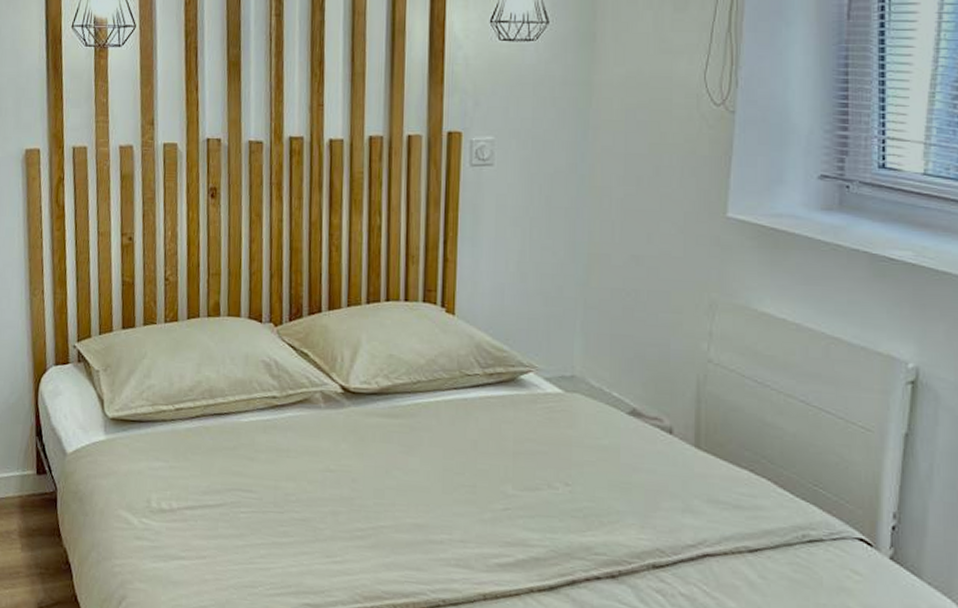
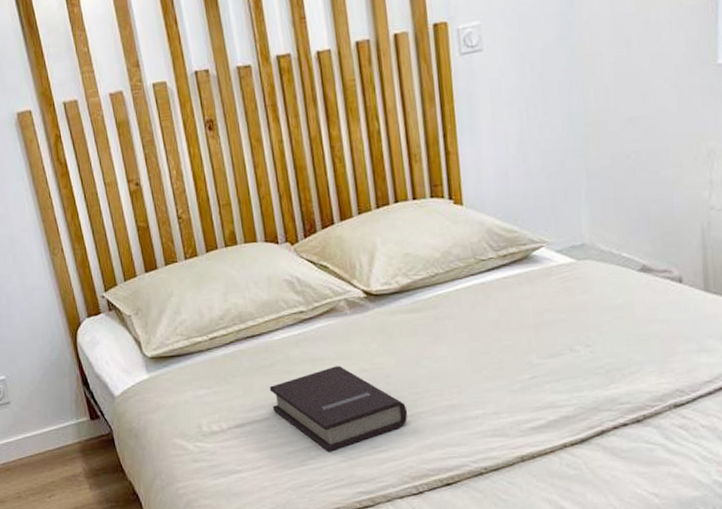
book: none [228,460,370,553] -> present [269,366,408,452]

